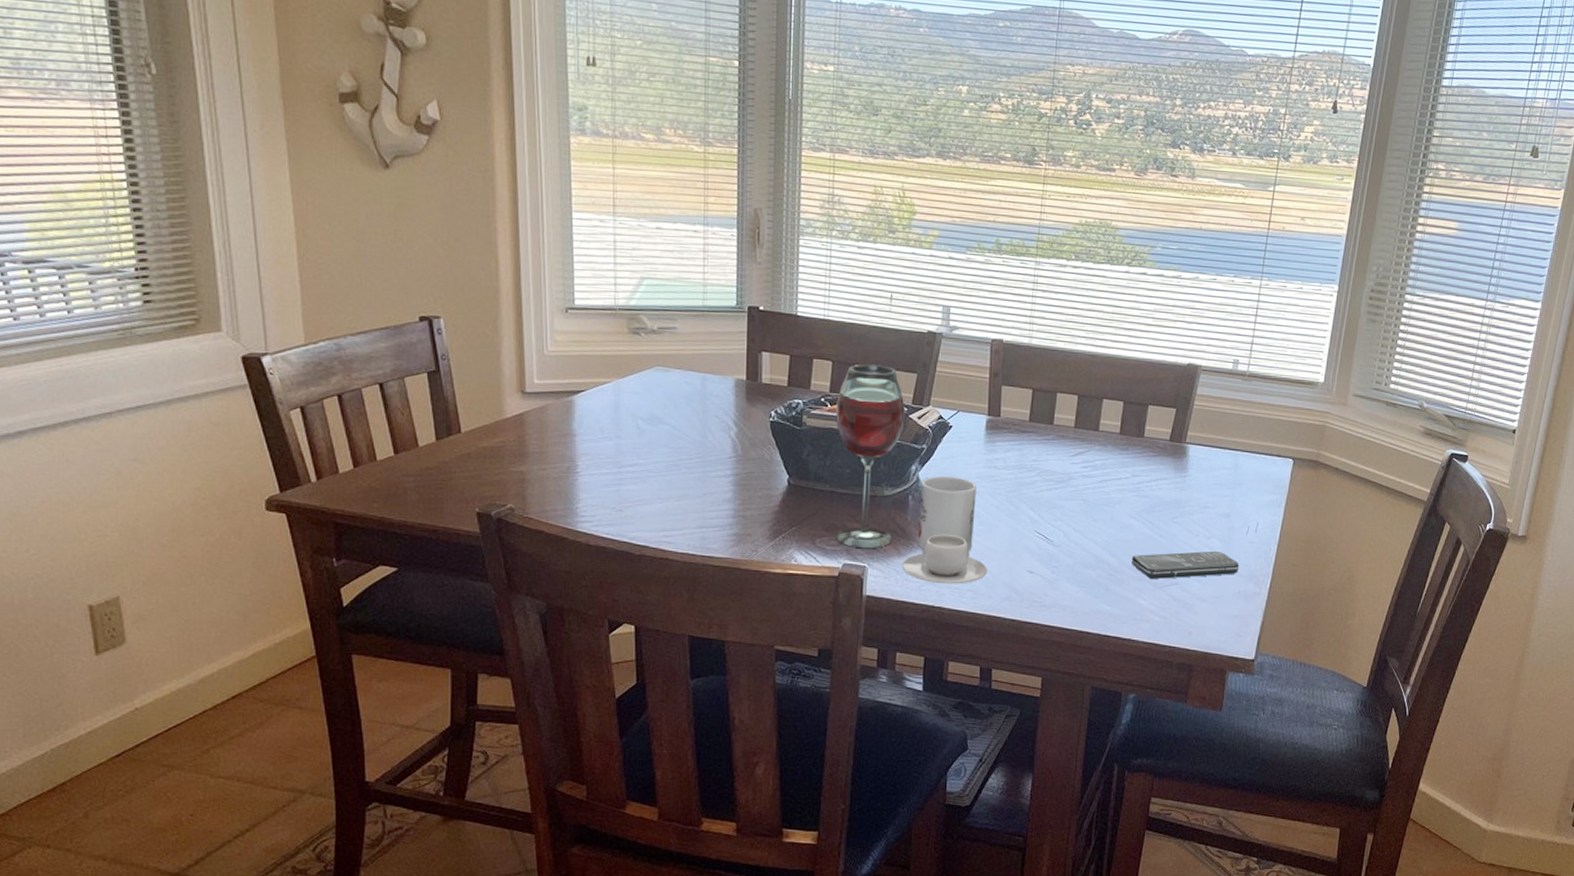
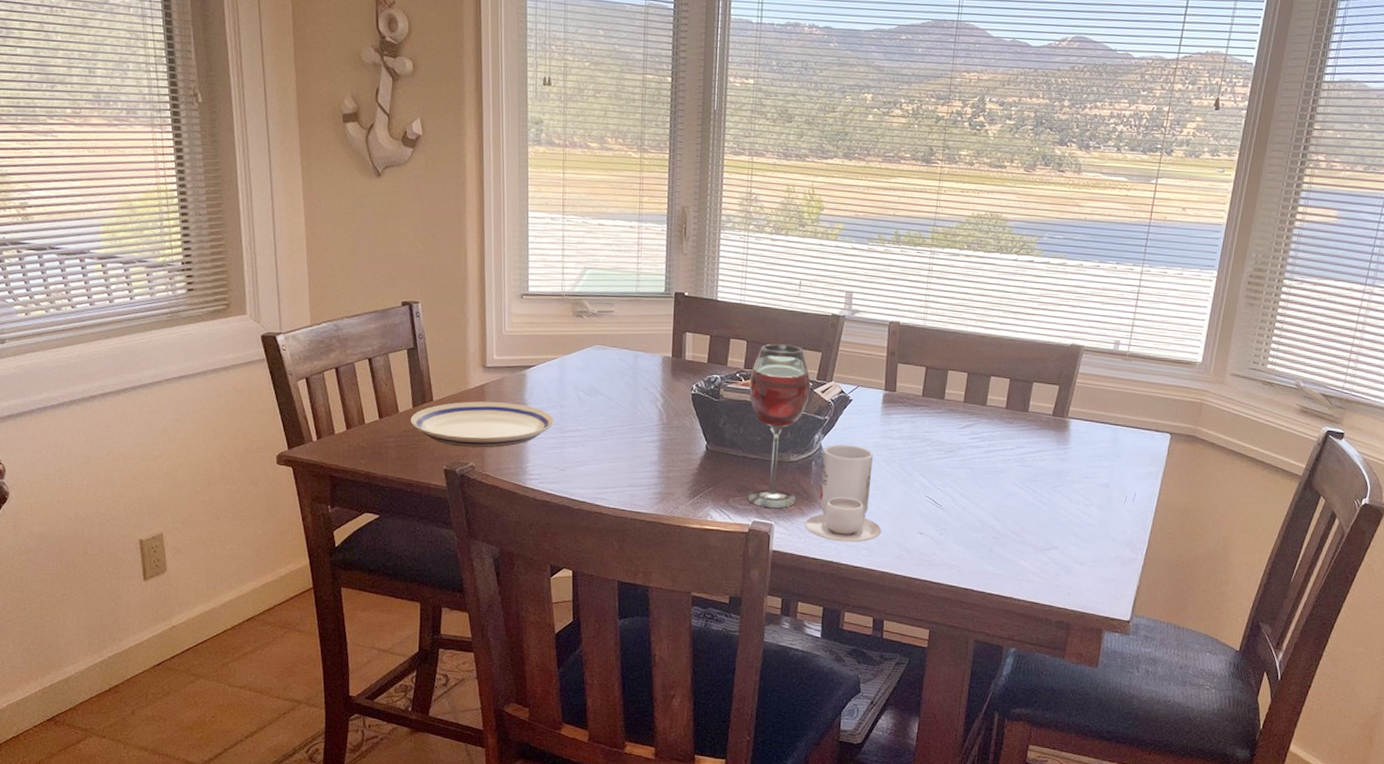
plate: none [433,432,609,487] -> present [410,401,554,448]
mobile phone: present [1132,550,1240,580] -> none [1015,518,1117,543]

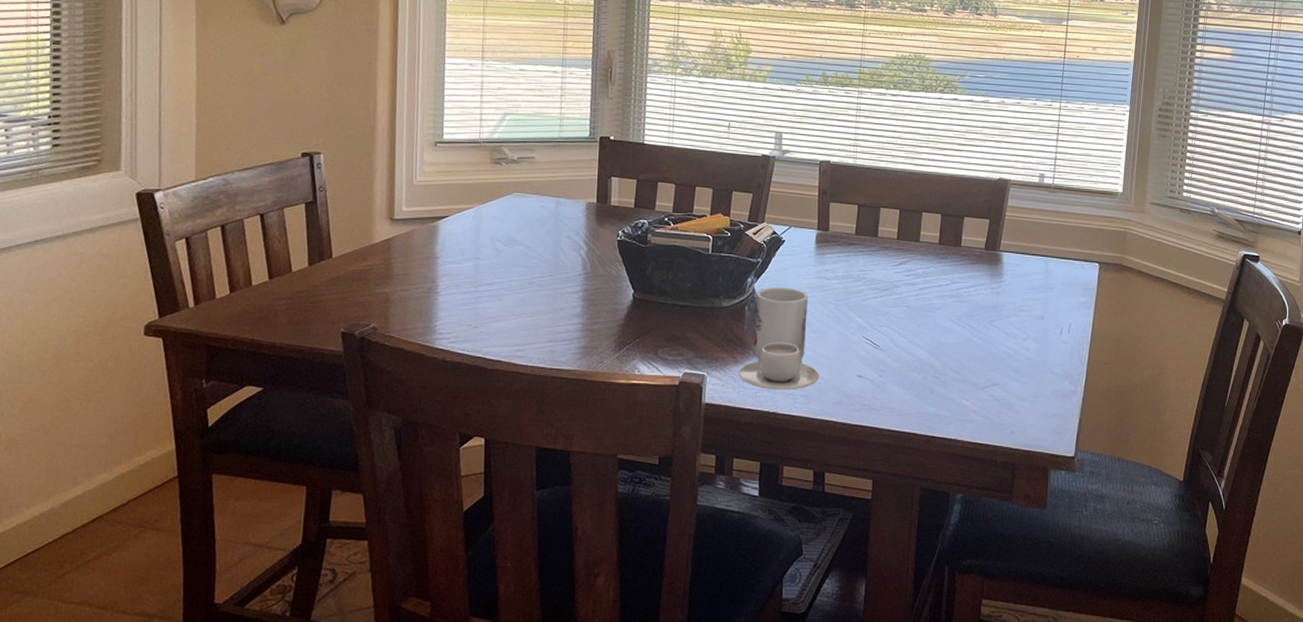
plate: present [410,401,554,448] -> none [305,256,468,307]
wineglass: present [747,344,811,509] -> none [678,186,742,358]

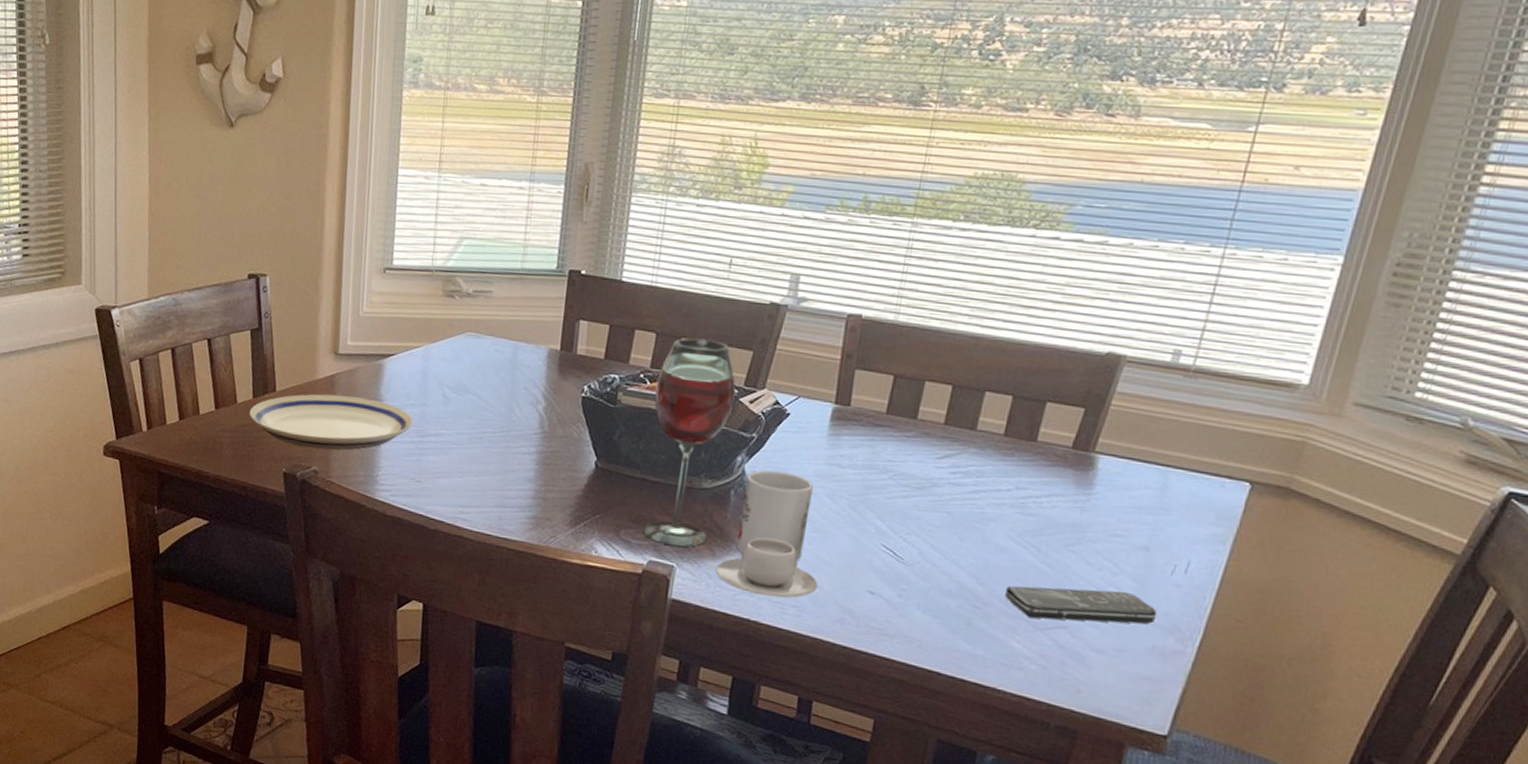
plate: none [305,256,468,307] -> present [249,394,413,450]
wineglass: none [678,186,742,358] -> present [643,338,736,547]
mobile phone: none [954,351,1055,381] -> present [1005,585,1157,624]

